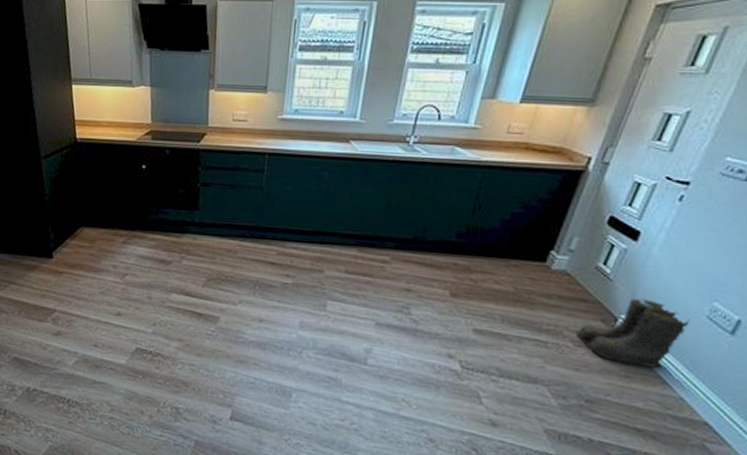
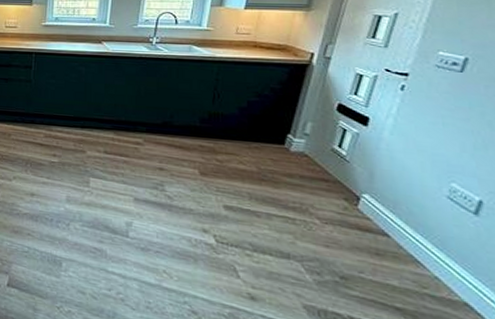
boots: present [575,298,689,369] -> none [320,178,431,247]

